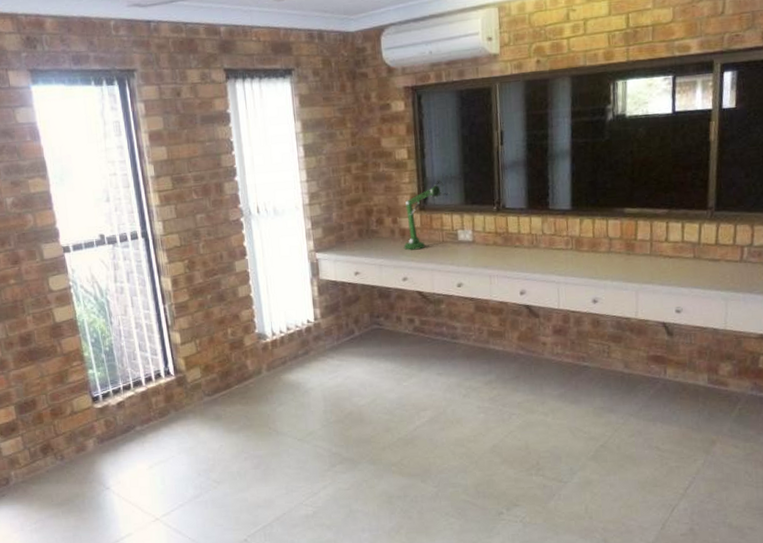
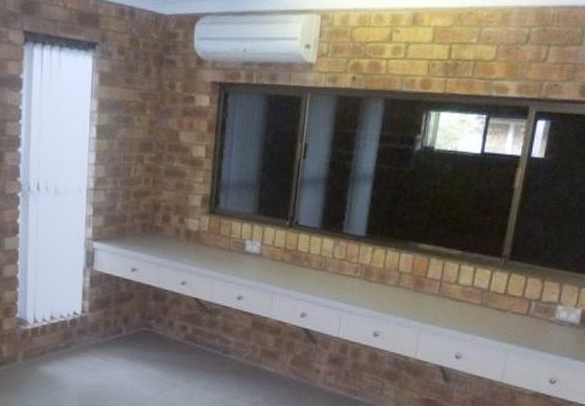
desk lamp: present [403,180,450,251] -> none [187,184,243,255]

